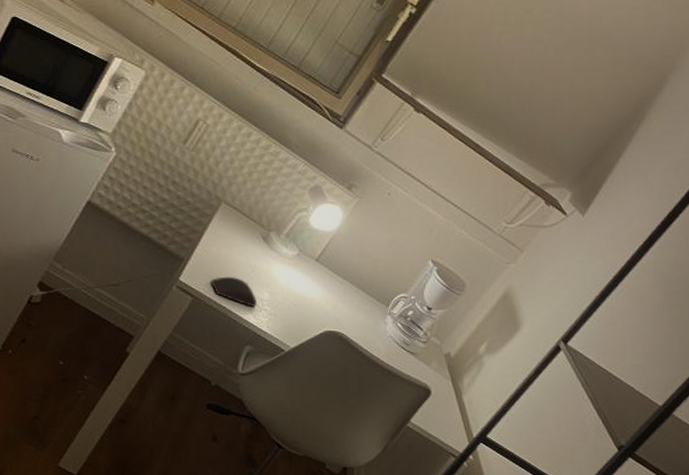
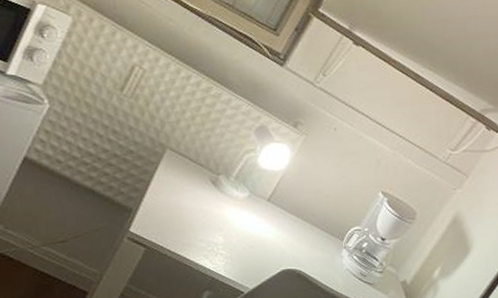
computer mouse: present [211,276,258,307] -> none [162,223,213,252]

